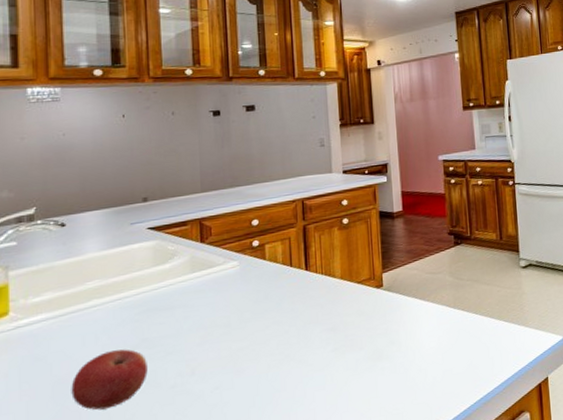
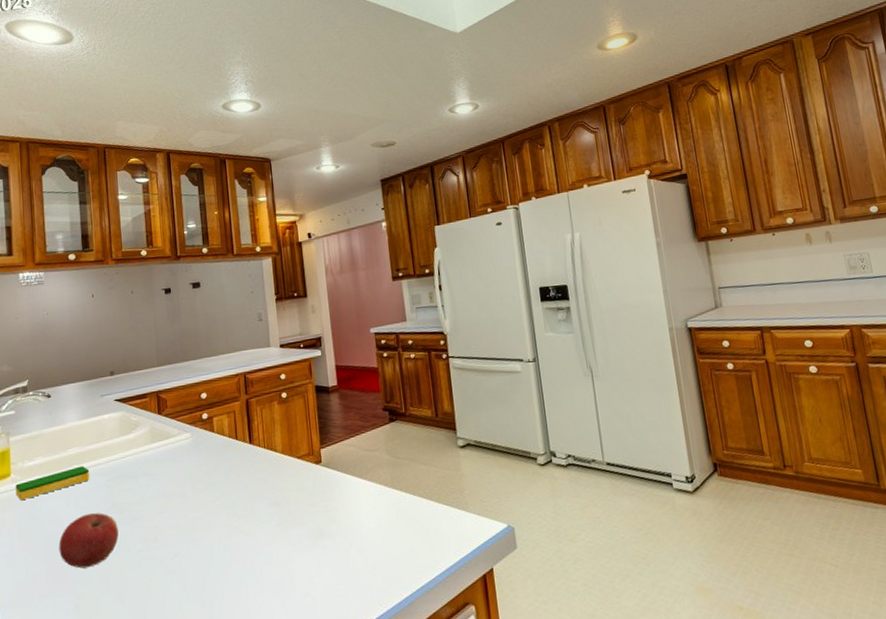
dish sponge: none [15,299,114,341] -> present [15,466,90,501]

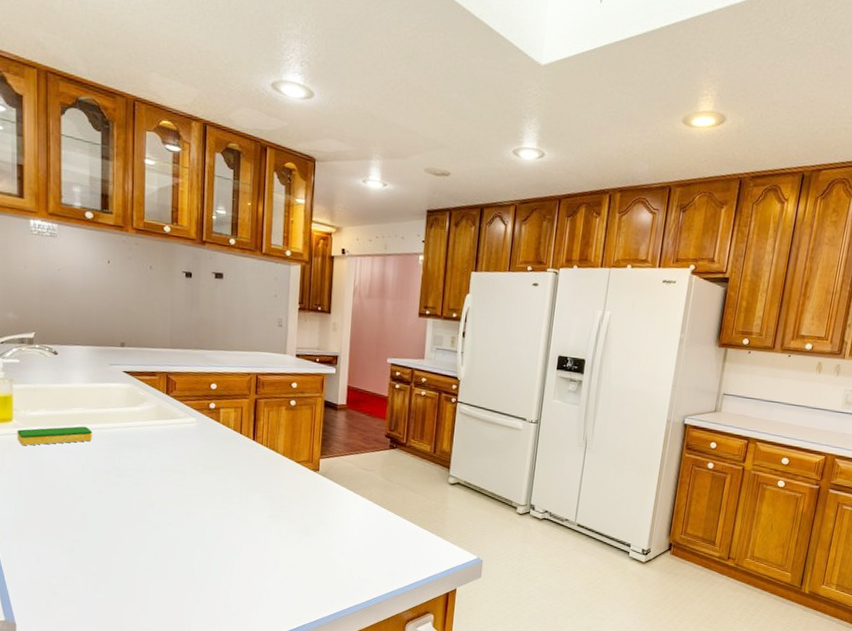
apple: present [58,512,119,569] -> none [58,470,117,518]

